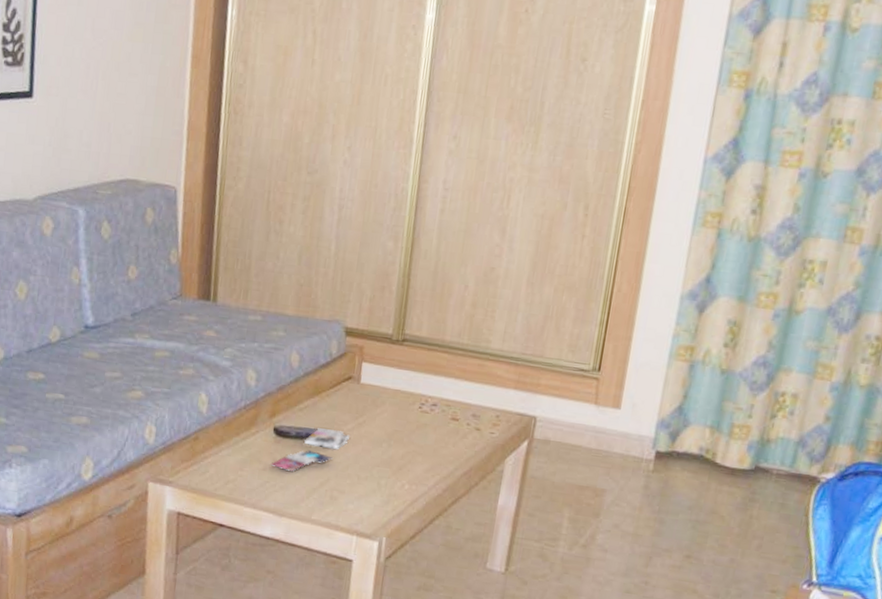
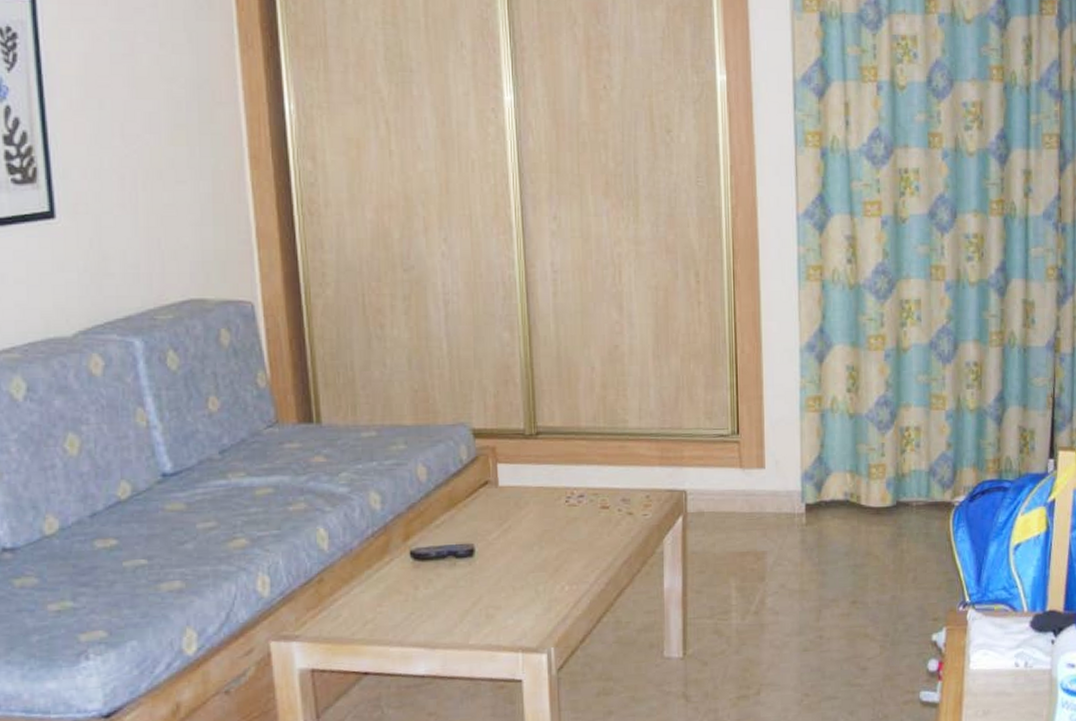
magazine: present [270,428,350,472] -> none [412,542,496,596]

